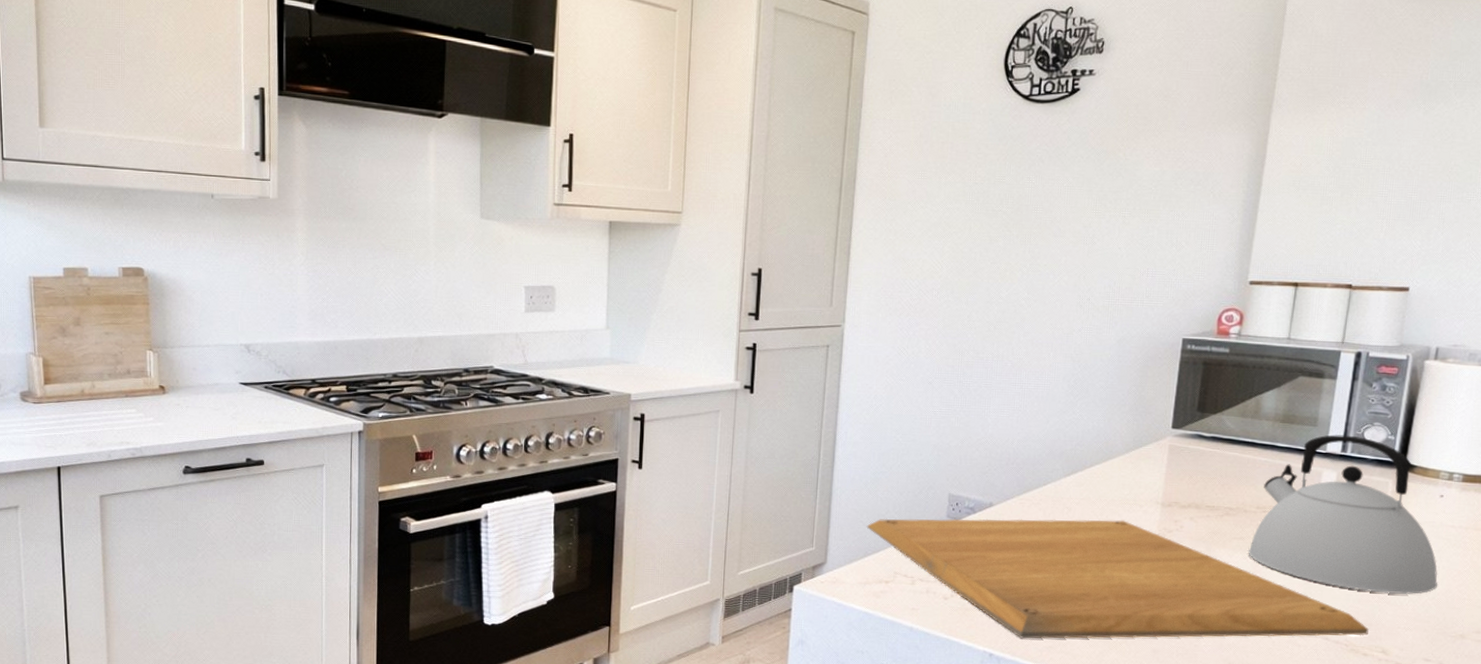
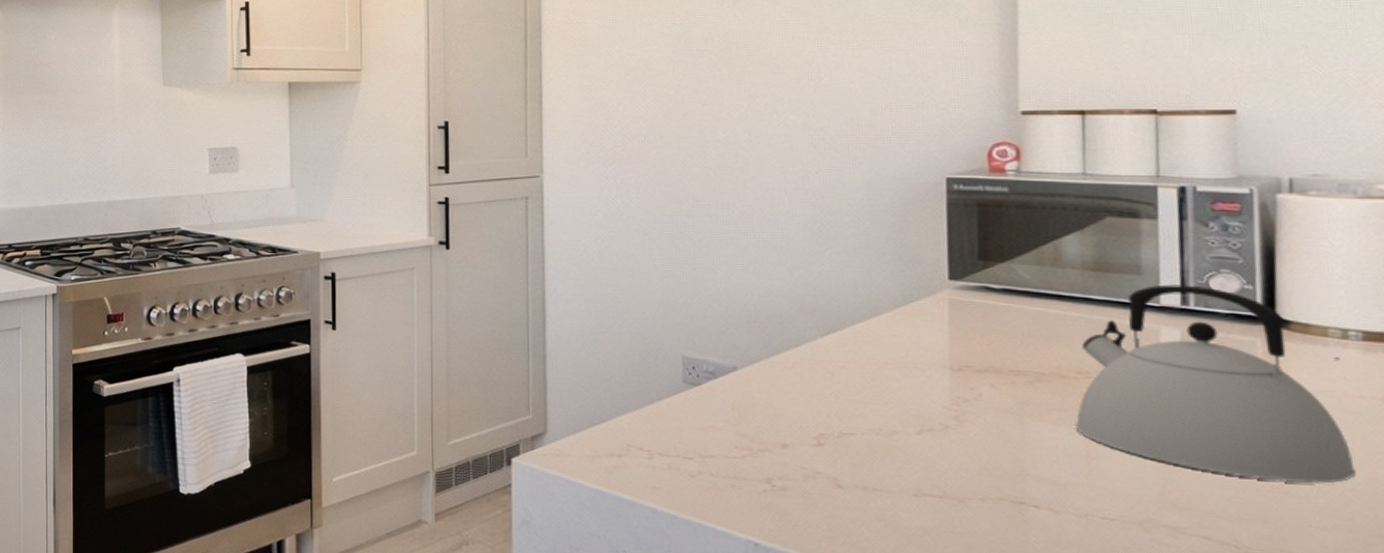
chopping board: present [866,518,1369,639] -> none [589,383,1266,536]

